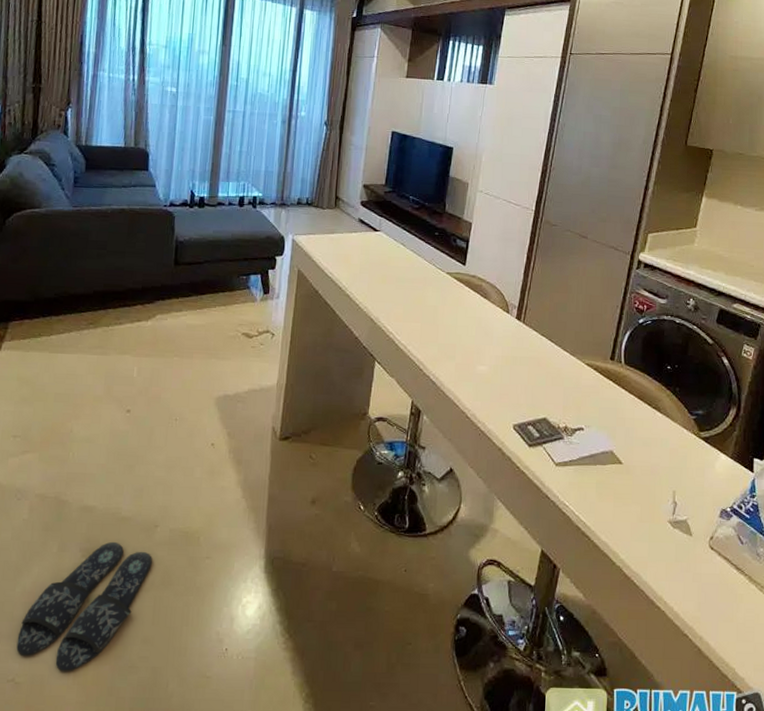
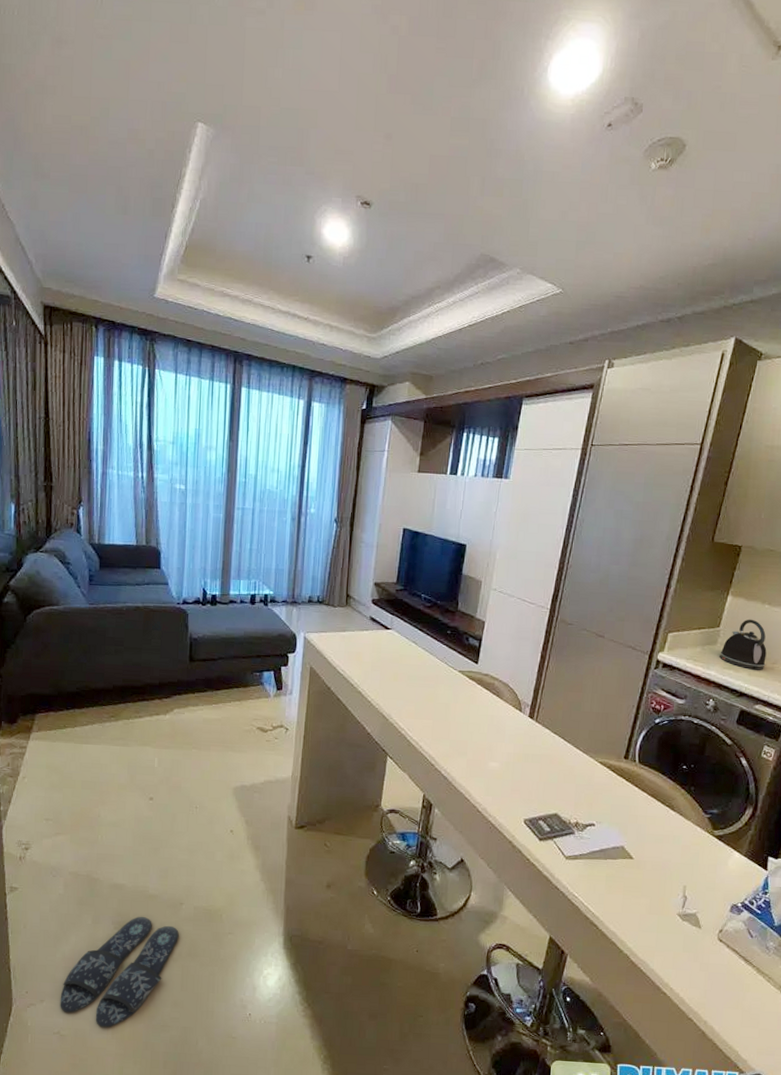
kettle: none [697,219,741,270] -> present [719,619,767,670]

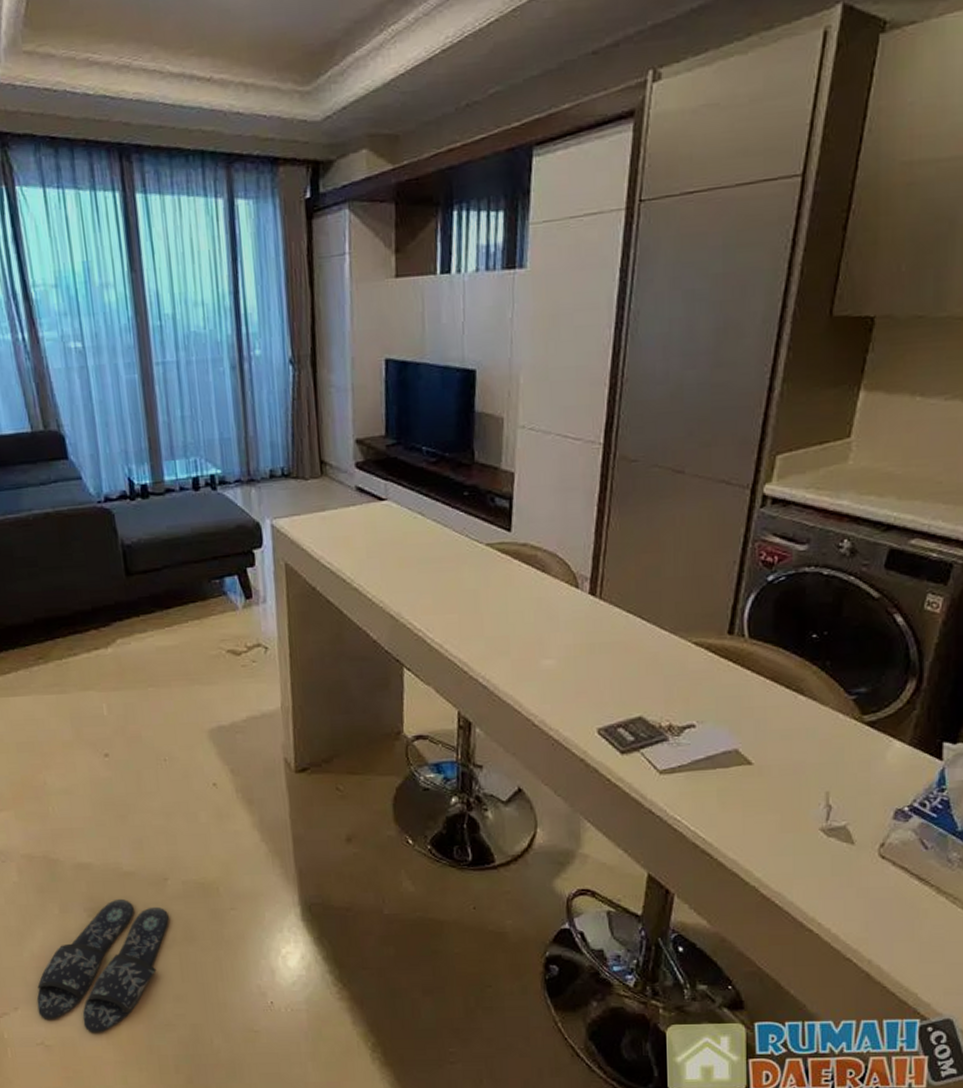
kettle: present [719,619,767,670] -> none [853,419,922,491]

